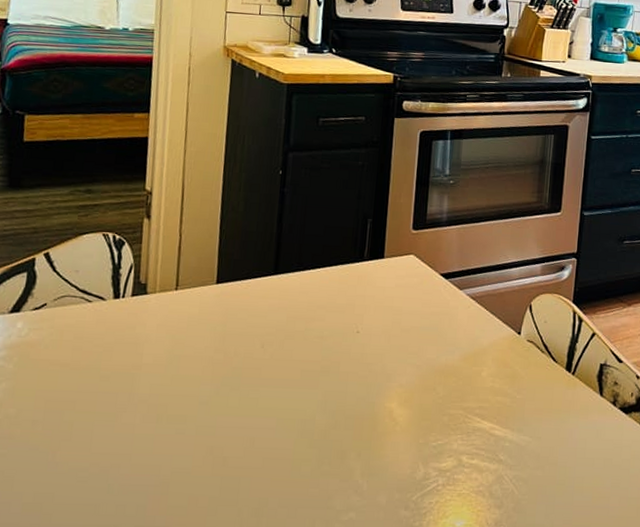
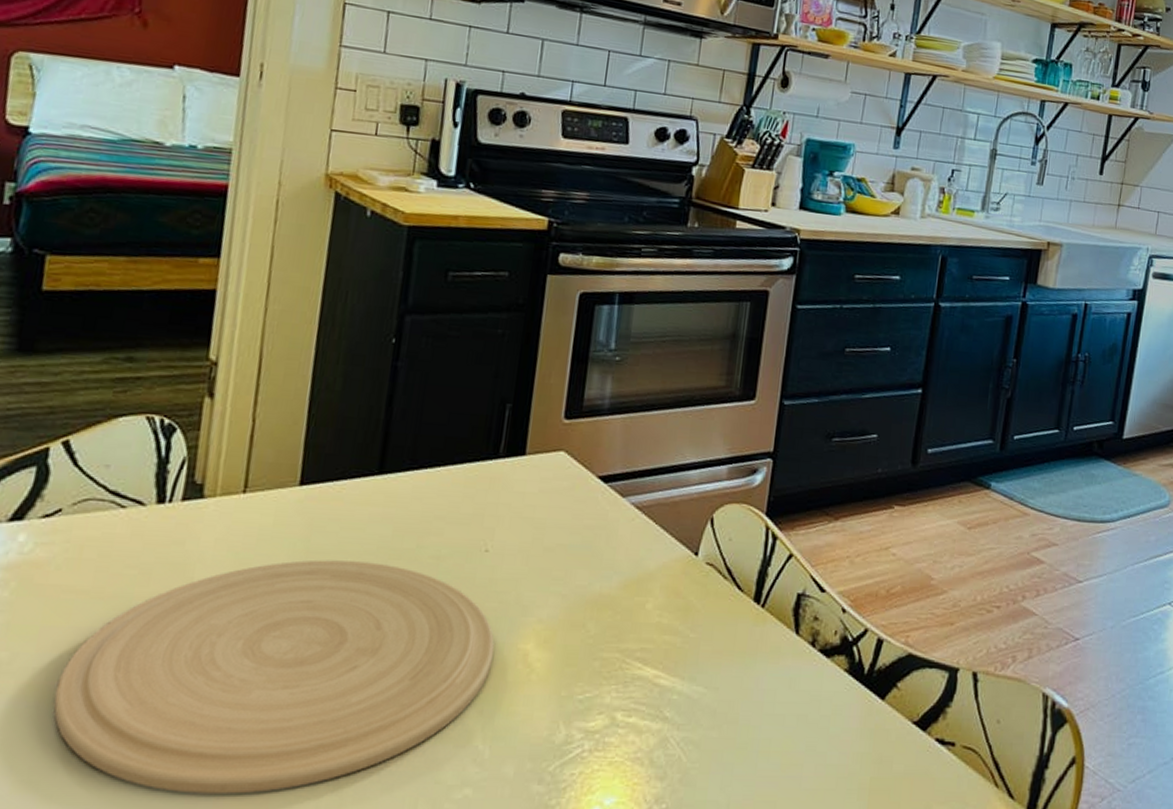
plate: none [48,340,367,515] -> present [53,559,495,794]

